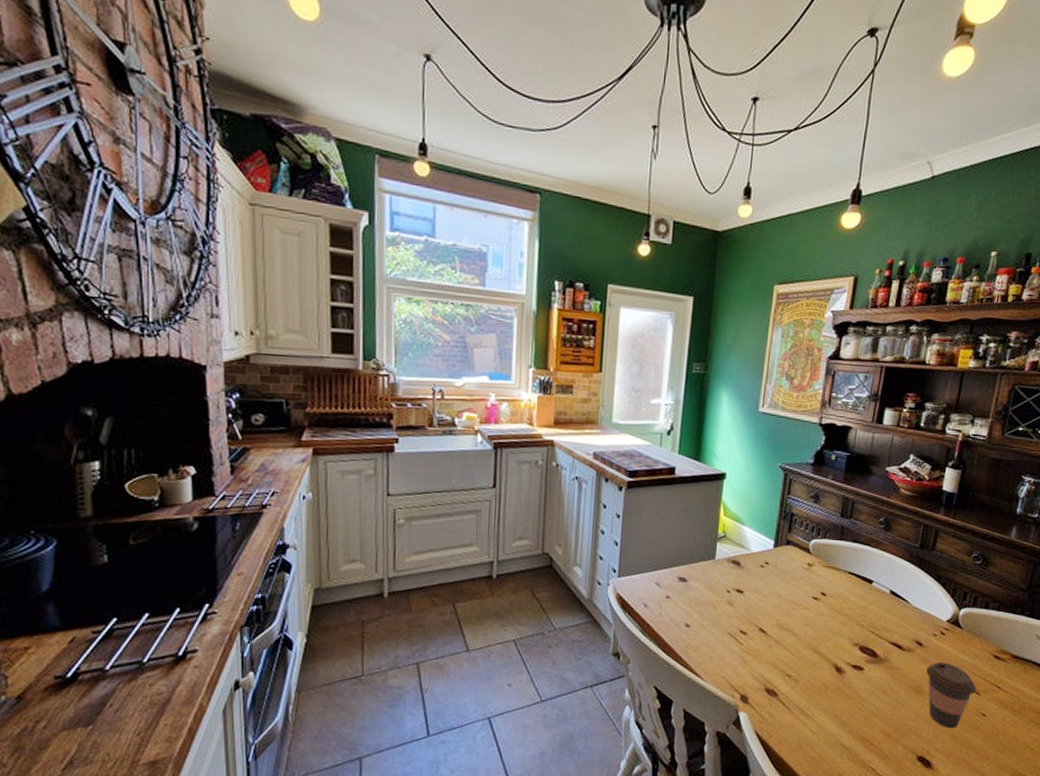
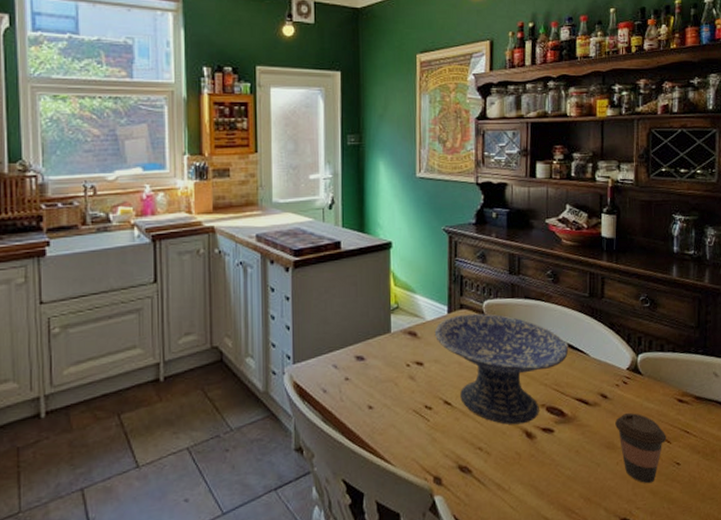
decorative bowl: none [758,550,890,659] -> present [435,313,568,425]

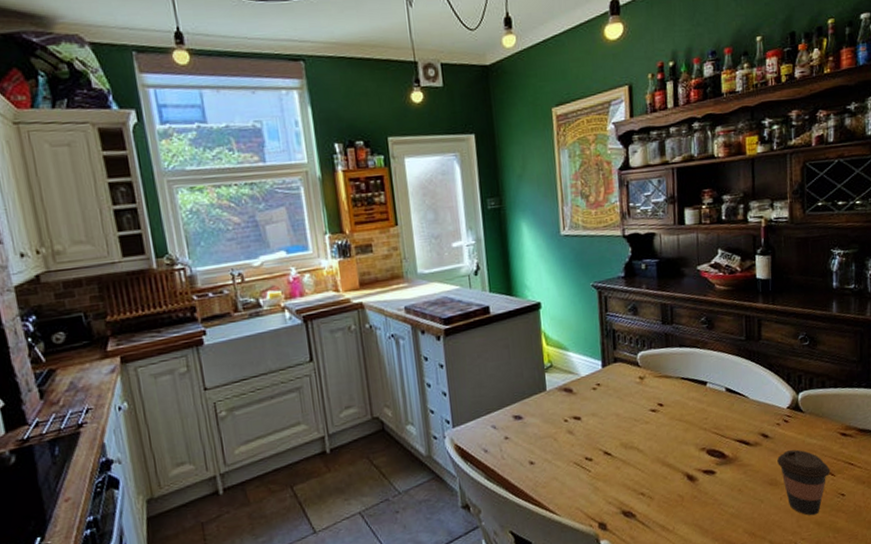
decorative bowl: present [435,313,568,425] -> none [590,364,726,470]

